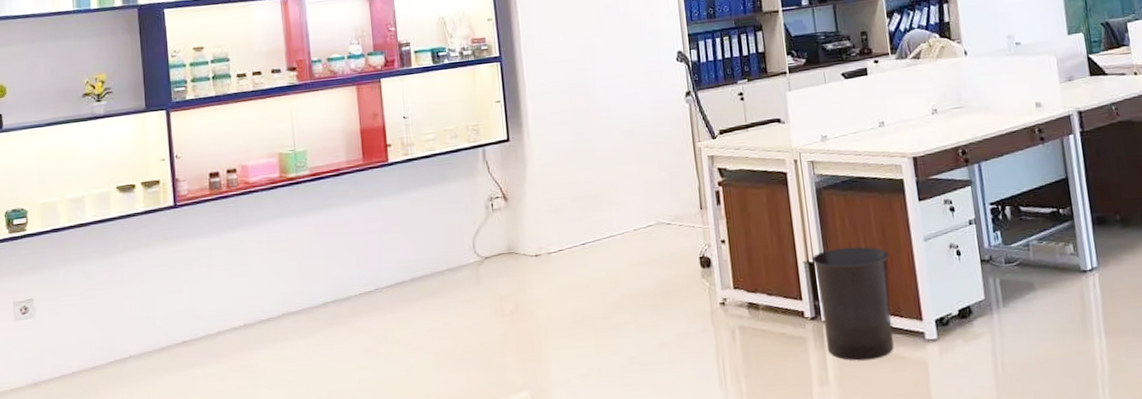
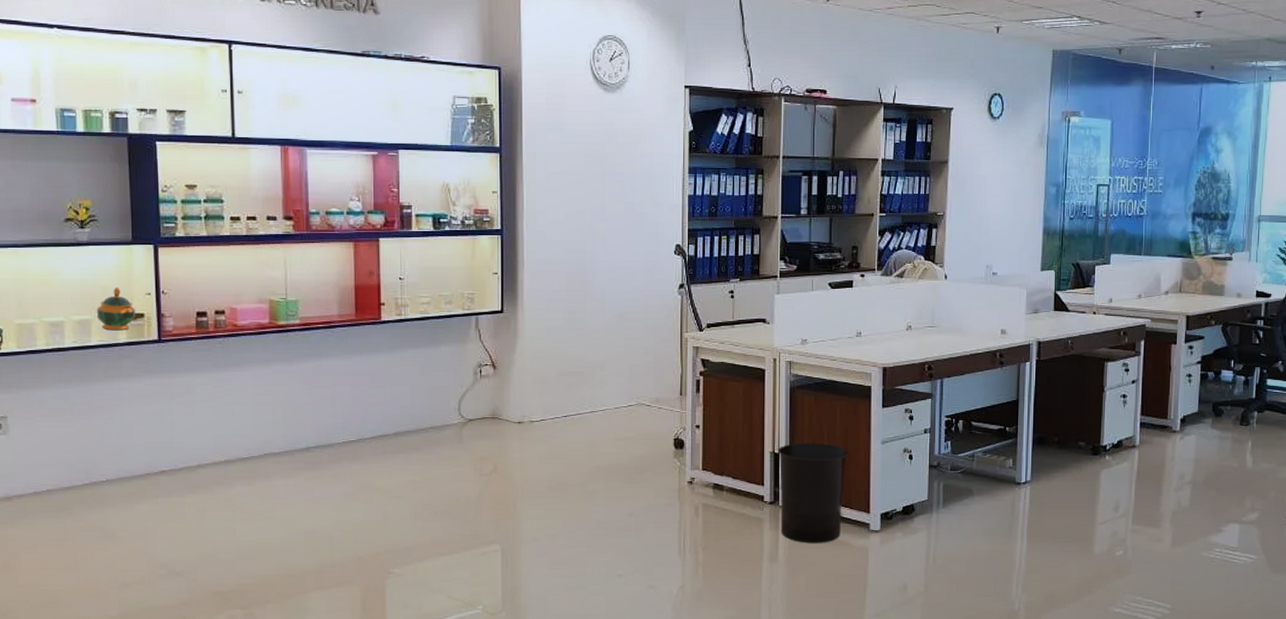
decorative jar: none [114,156,152,201] -> present [96,286,136,331]

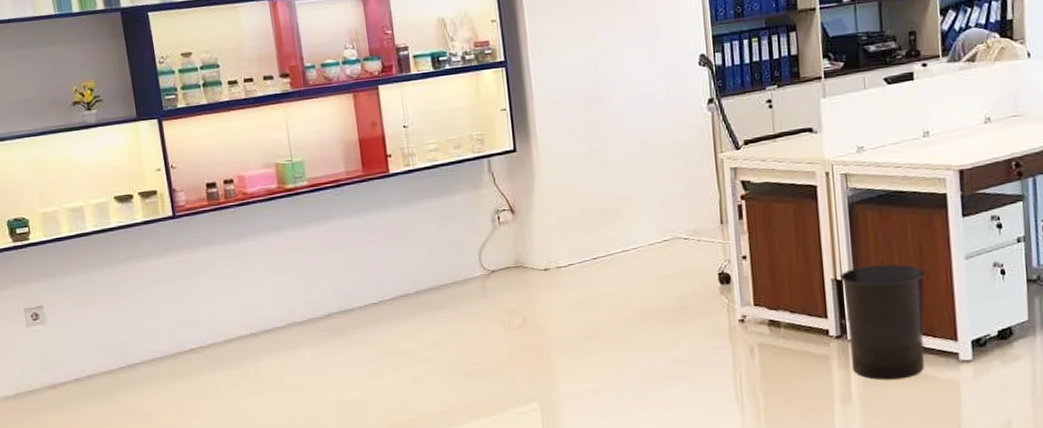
decorative jar: present [96,286,136,331] -> none [111,165,149,211]

